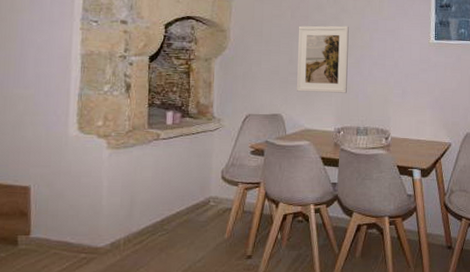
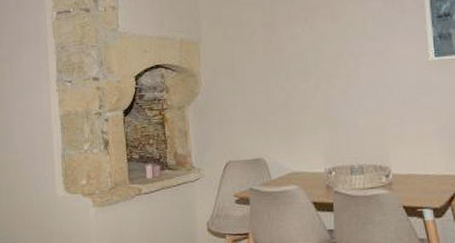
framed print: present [297,25,349,93] -> none [272,54,335,132]

